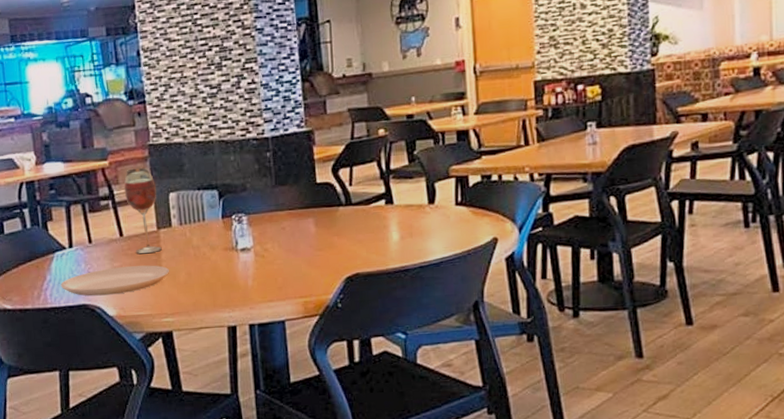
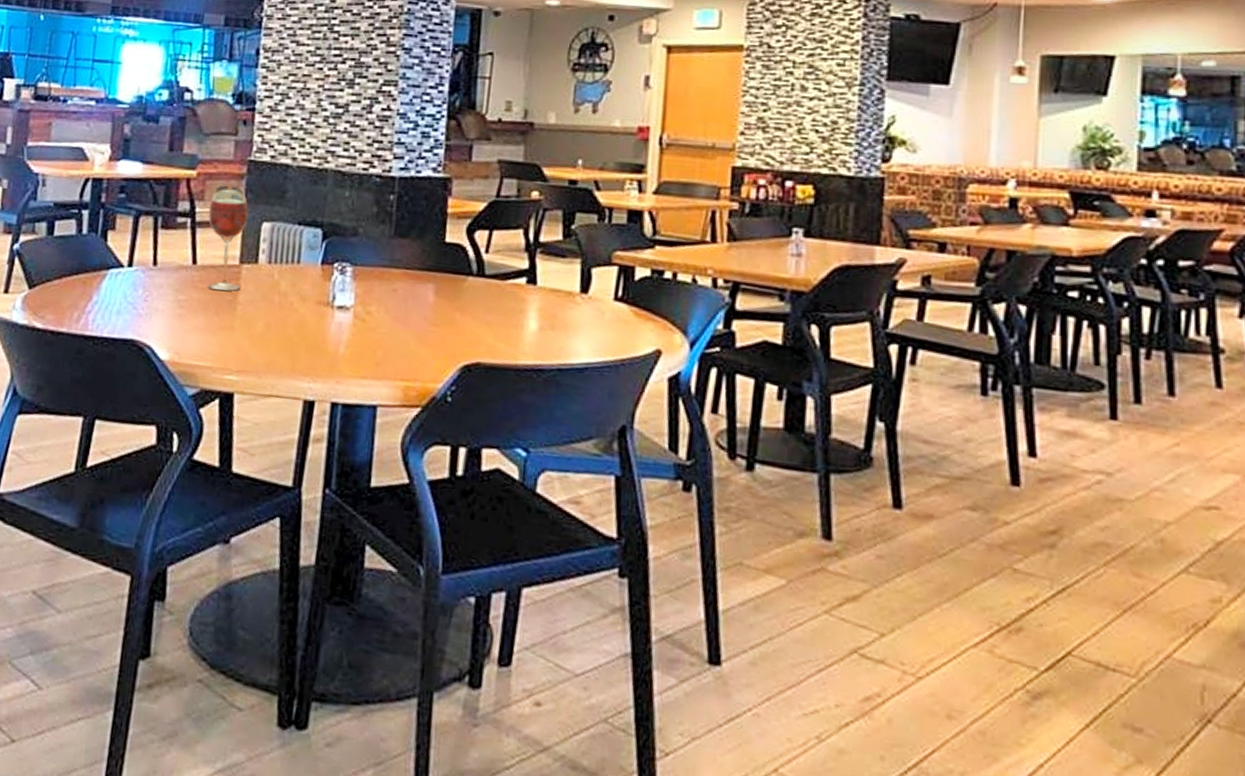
plate: present [60,265,169,296] -> none [108,300,245,335]

